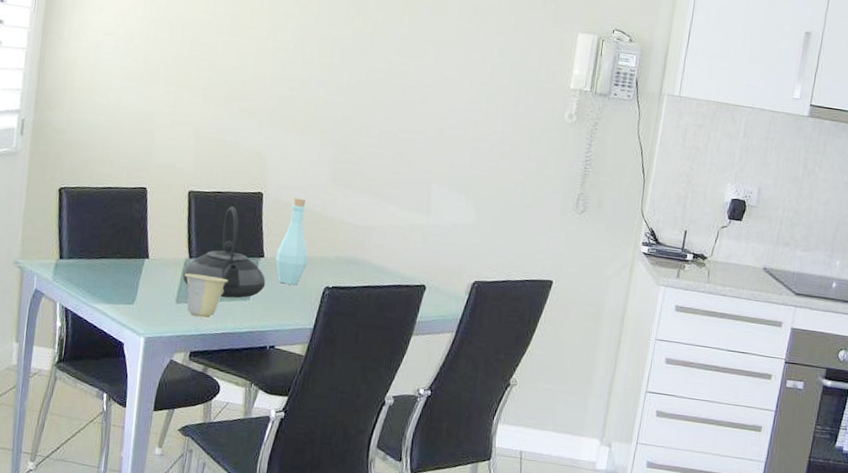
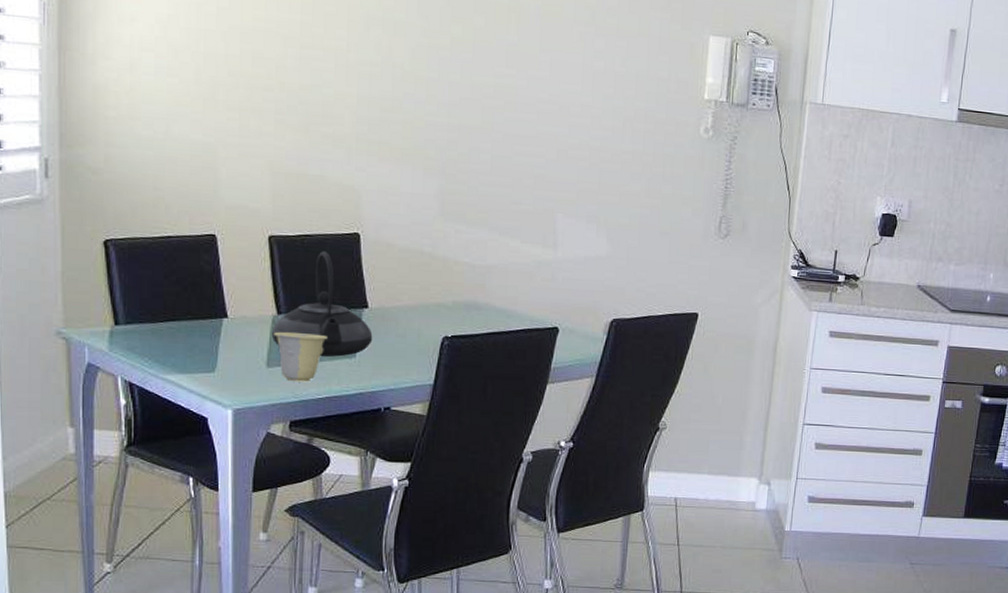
bottle: present [275,197,308,285] -> none [382,237,420,337]

